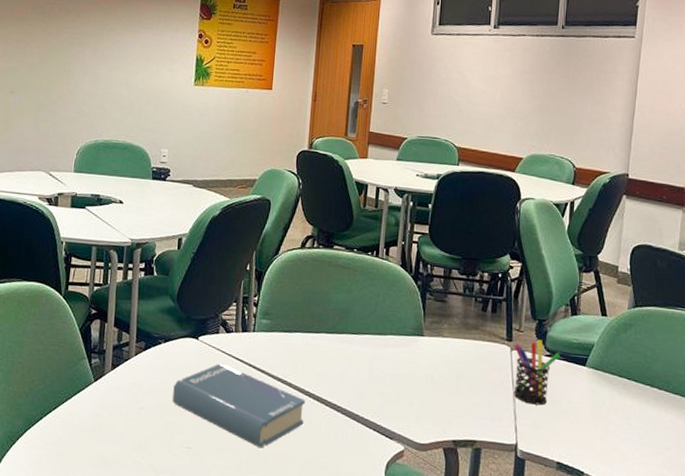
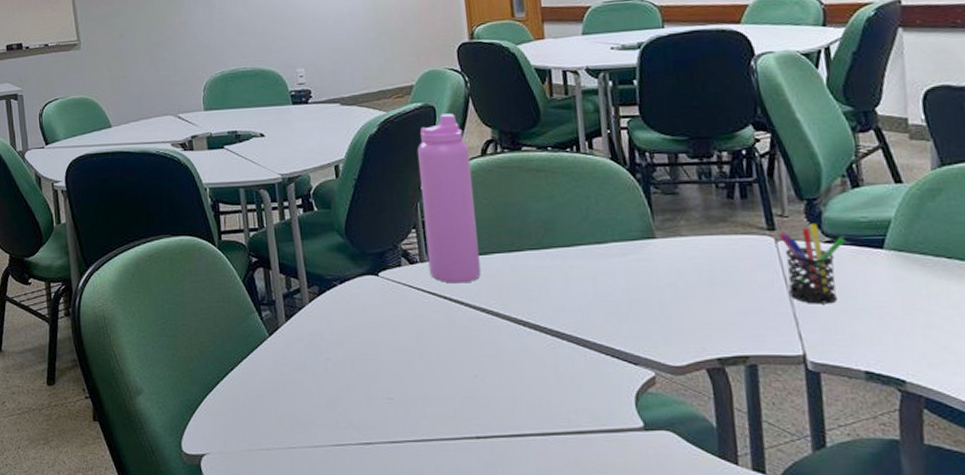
hardback book: present [172,362,305,449] -> none [360,299,522,391]
water bottle: none [241,207,292,355] -> present [416,113,481,284]

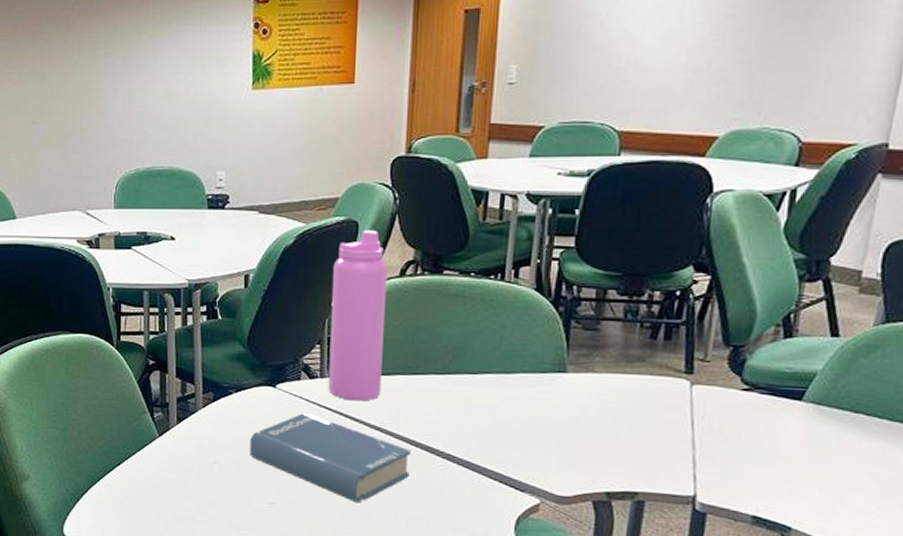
hardback book: none [360,299,522,391] -> present [250,412,411,503]
pen holder: present [778,223,846,304] -> none [692,370,765,450]

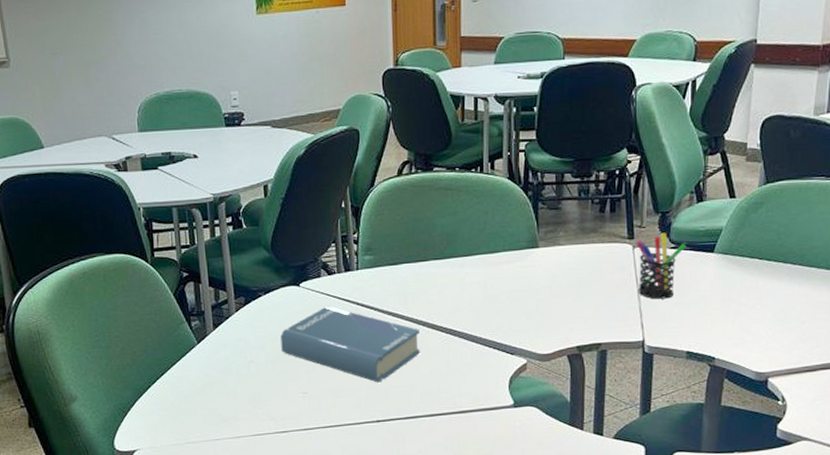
water bottle: present [328,230,388,401] -> none [340,136,390,291]
pen holder: none [692,370,765,450] -> present [636,232,687,299]

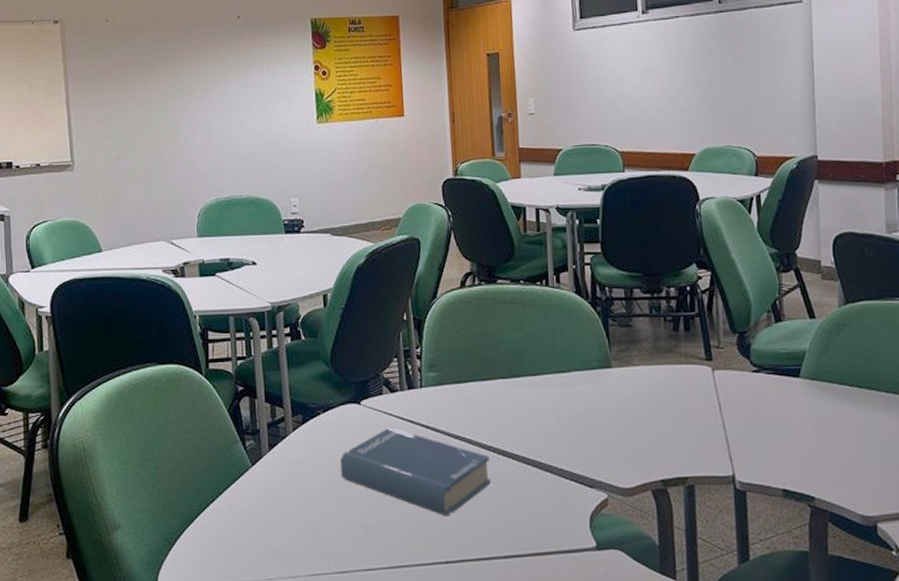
pen holder: present [636,232,687,299] -> none [715,354,770,428]

